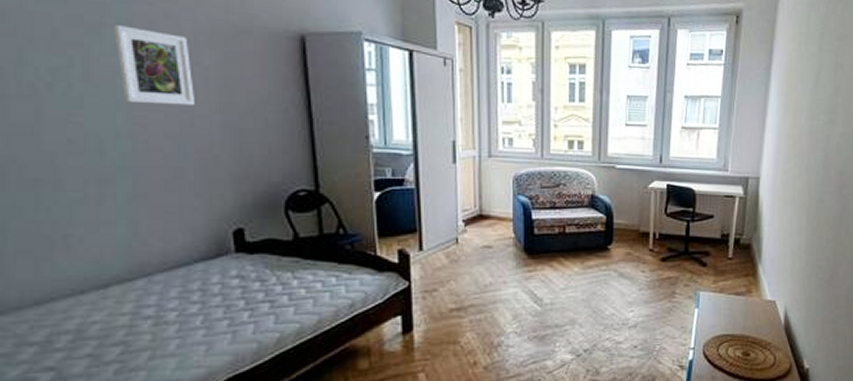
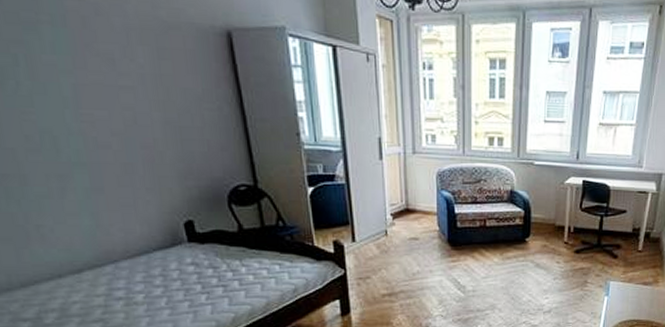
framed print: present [114,25,194,106] -> none [49,22,135,104]

